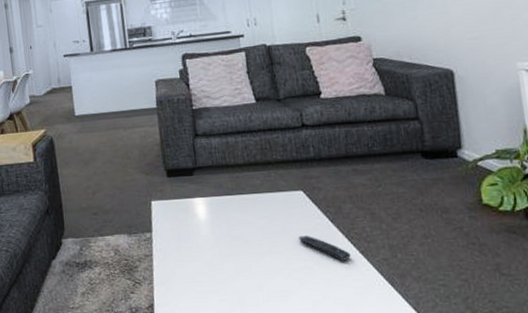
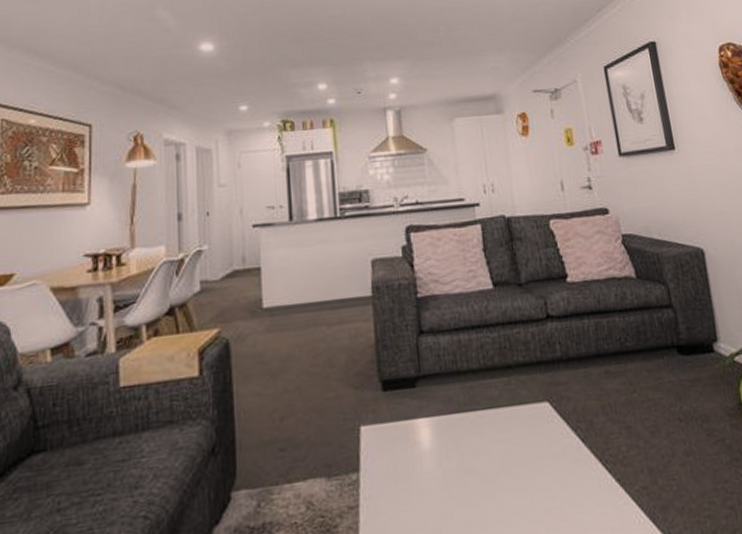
remote control: present [299,236,351,262] -> none [545,462,606,496]

